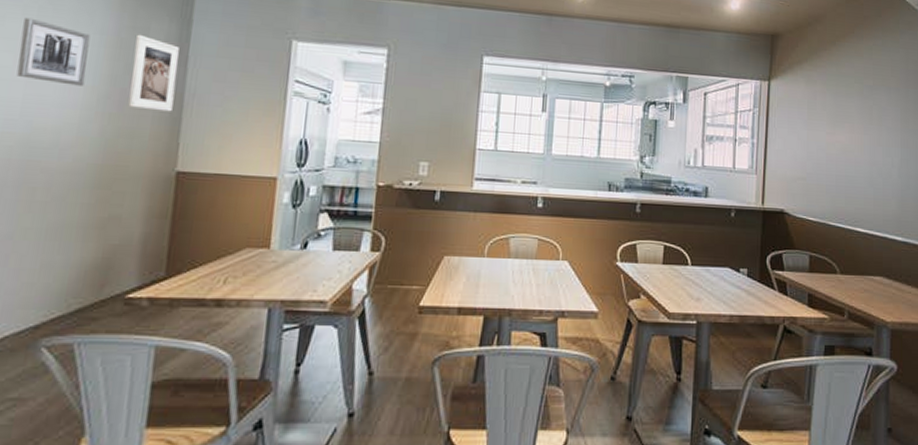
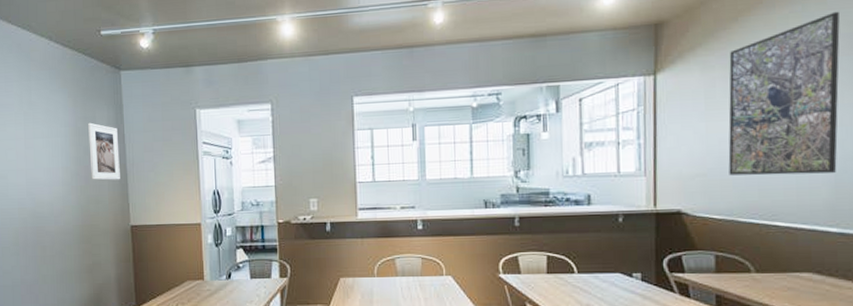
wall art: present [16,17,91,86] -> none [17,122,61,169]
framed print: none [823,50,908,188] -> present [728,11,840,176]

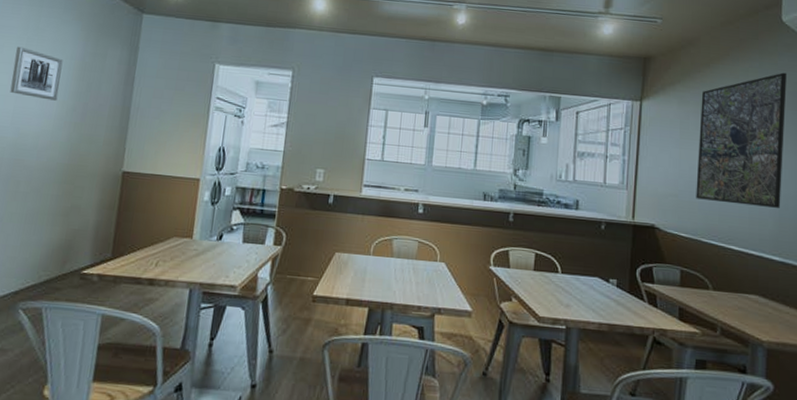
wall art: none [17,122,61,169] -> present [10,46,63,101]
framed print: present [88,122,120,181] -> none [89,59,128,122]

